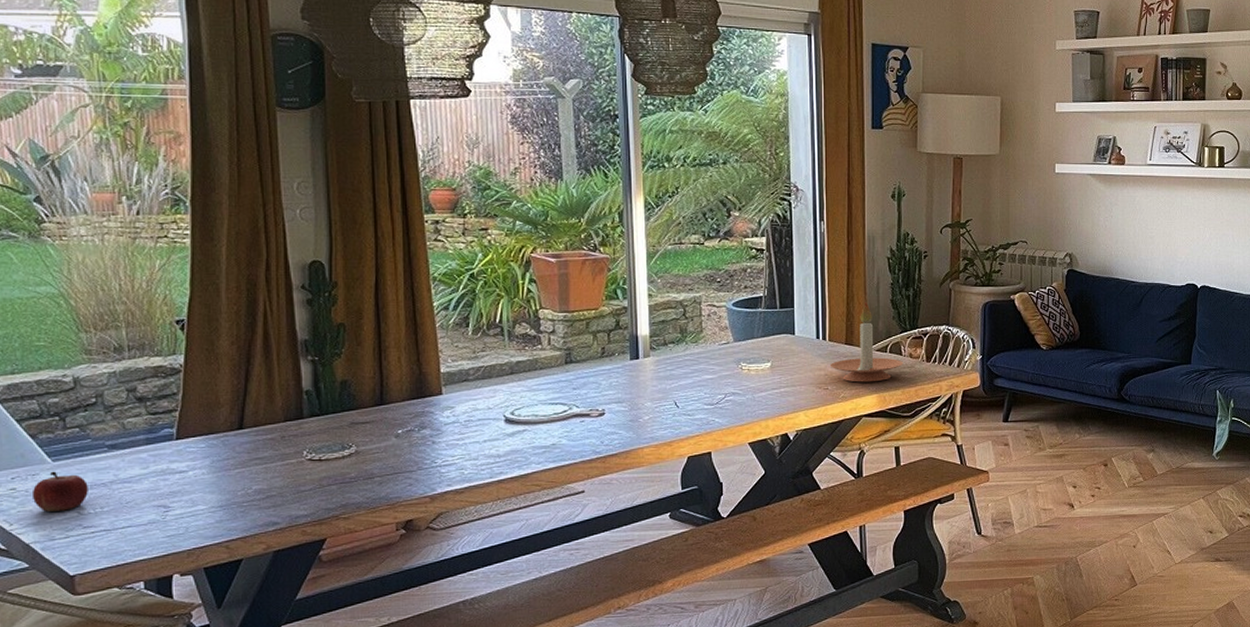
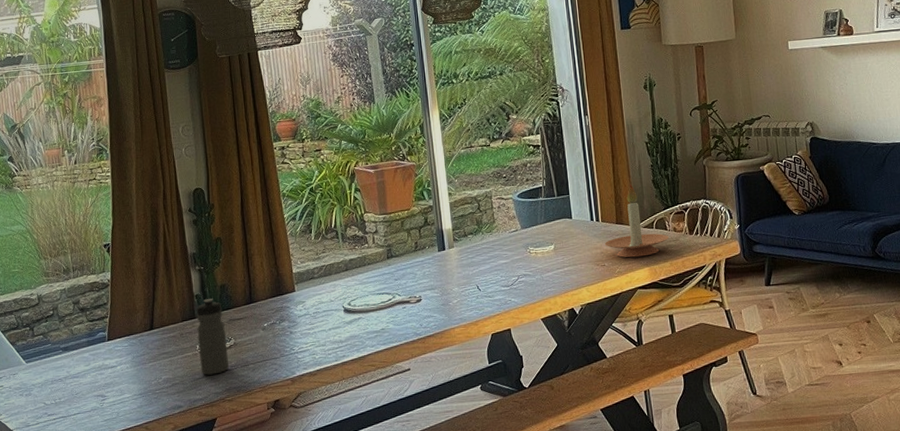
fruit: present [33,471,88,512] -> none [14,370,50,403]
water bottle: none [305,396,346,488] -> present [196,298,229,375]

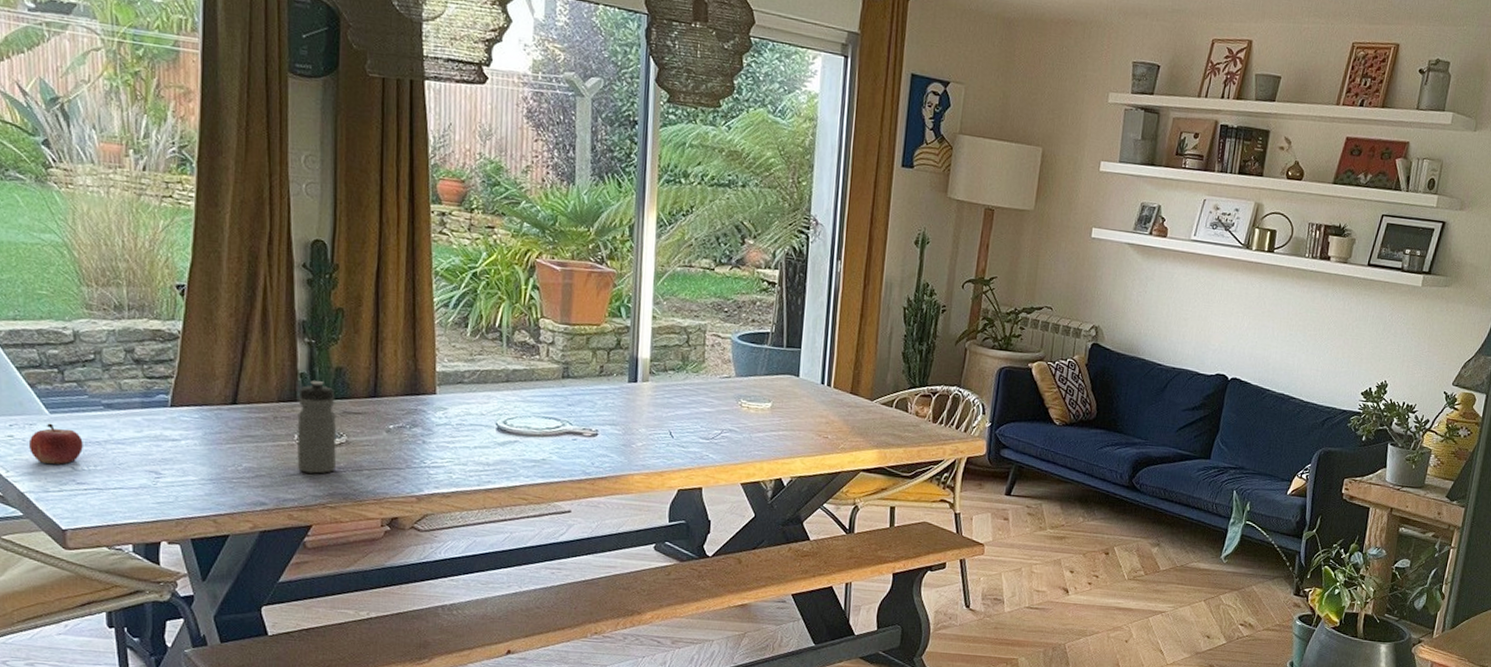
fruit: none [14,370,50,403] -> present [30,423,83,465]
candle holder: present [604,183,669,258] -> none [832,351,908,437]

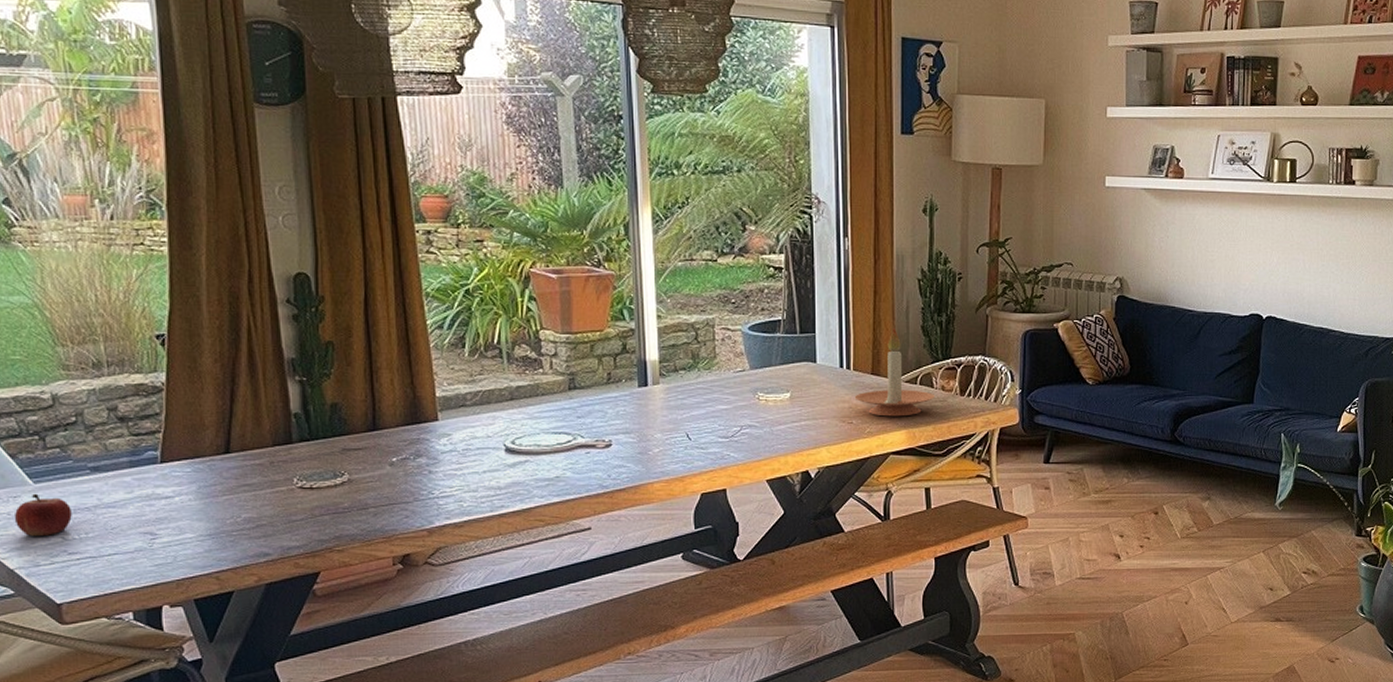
water bottle: present [296,380,337,474] -> none [294,420,339,517]
candle holder: none [832,351,908,437] -> present [854,327,934,417]

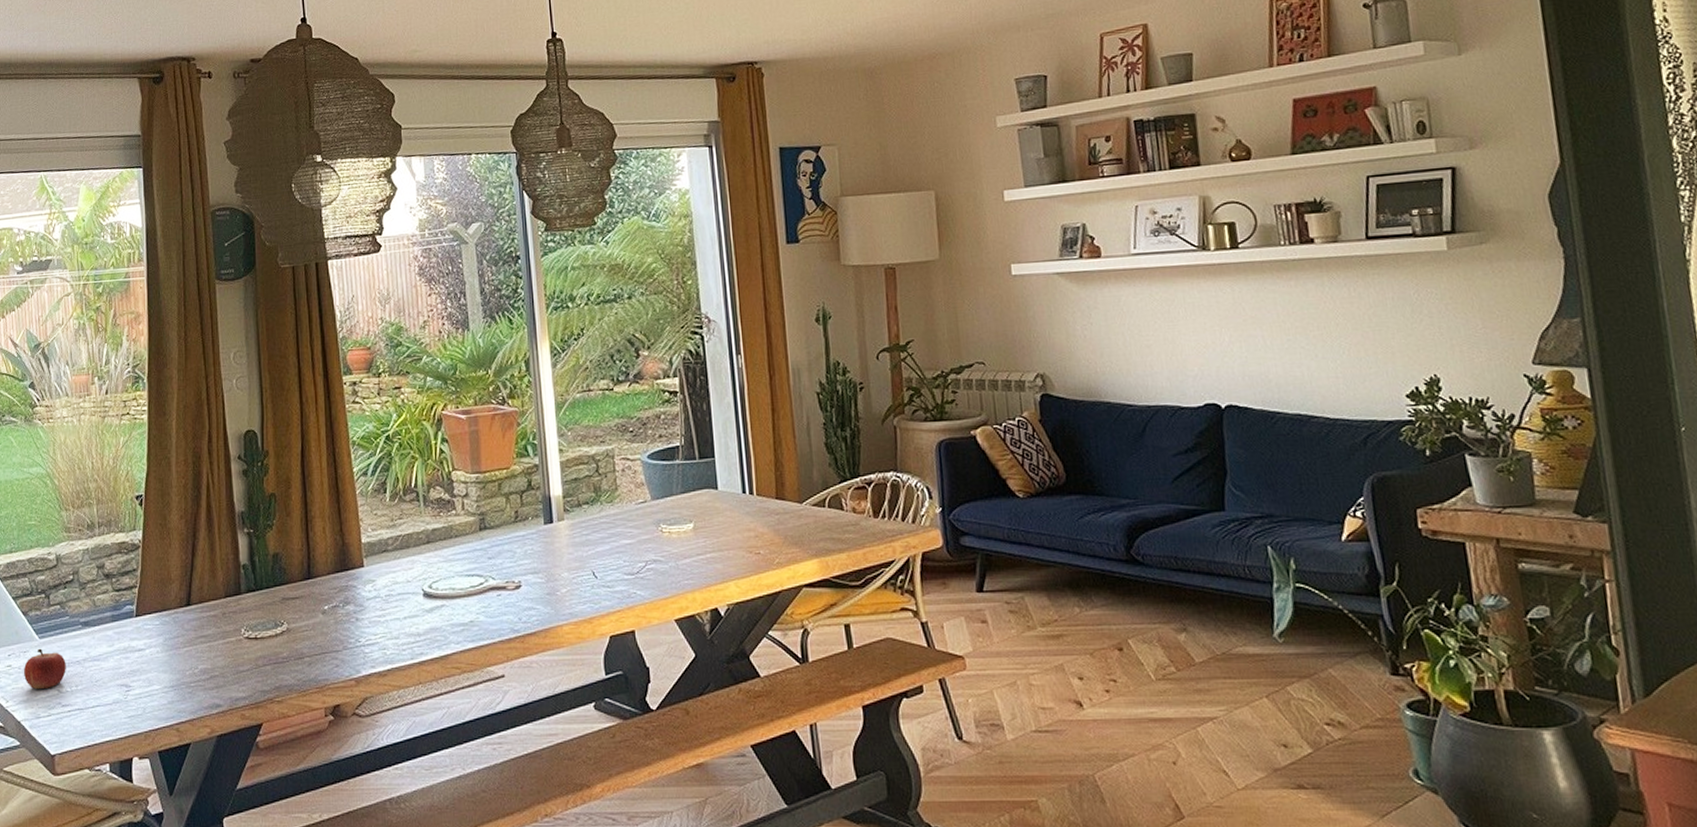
candle holder: present [854,327,934,417] -> none [760,446,846,545]

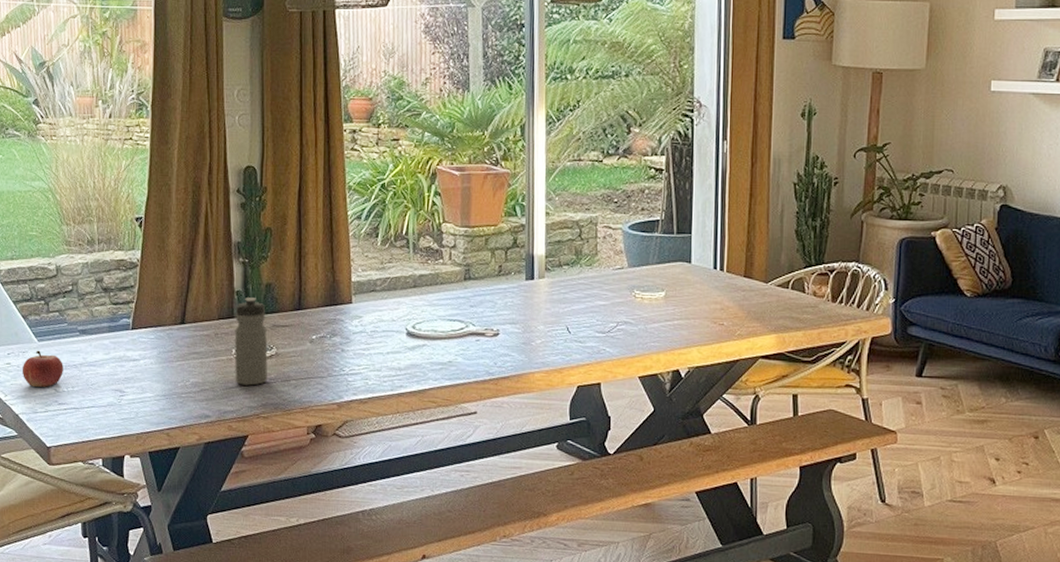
water bottle: none [242,570,279,668] -> present [234,297,268,386]

